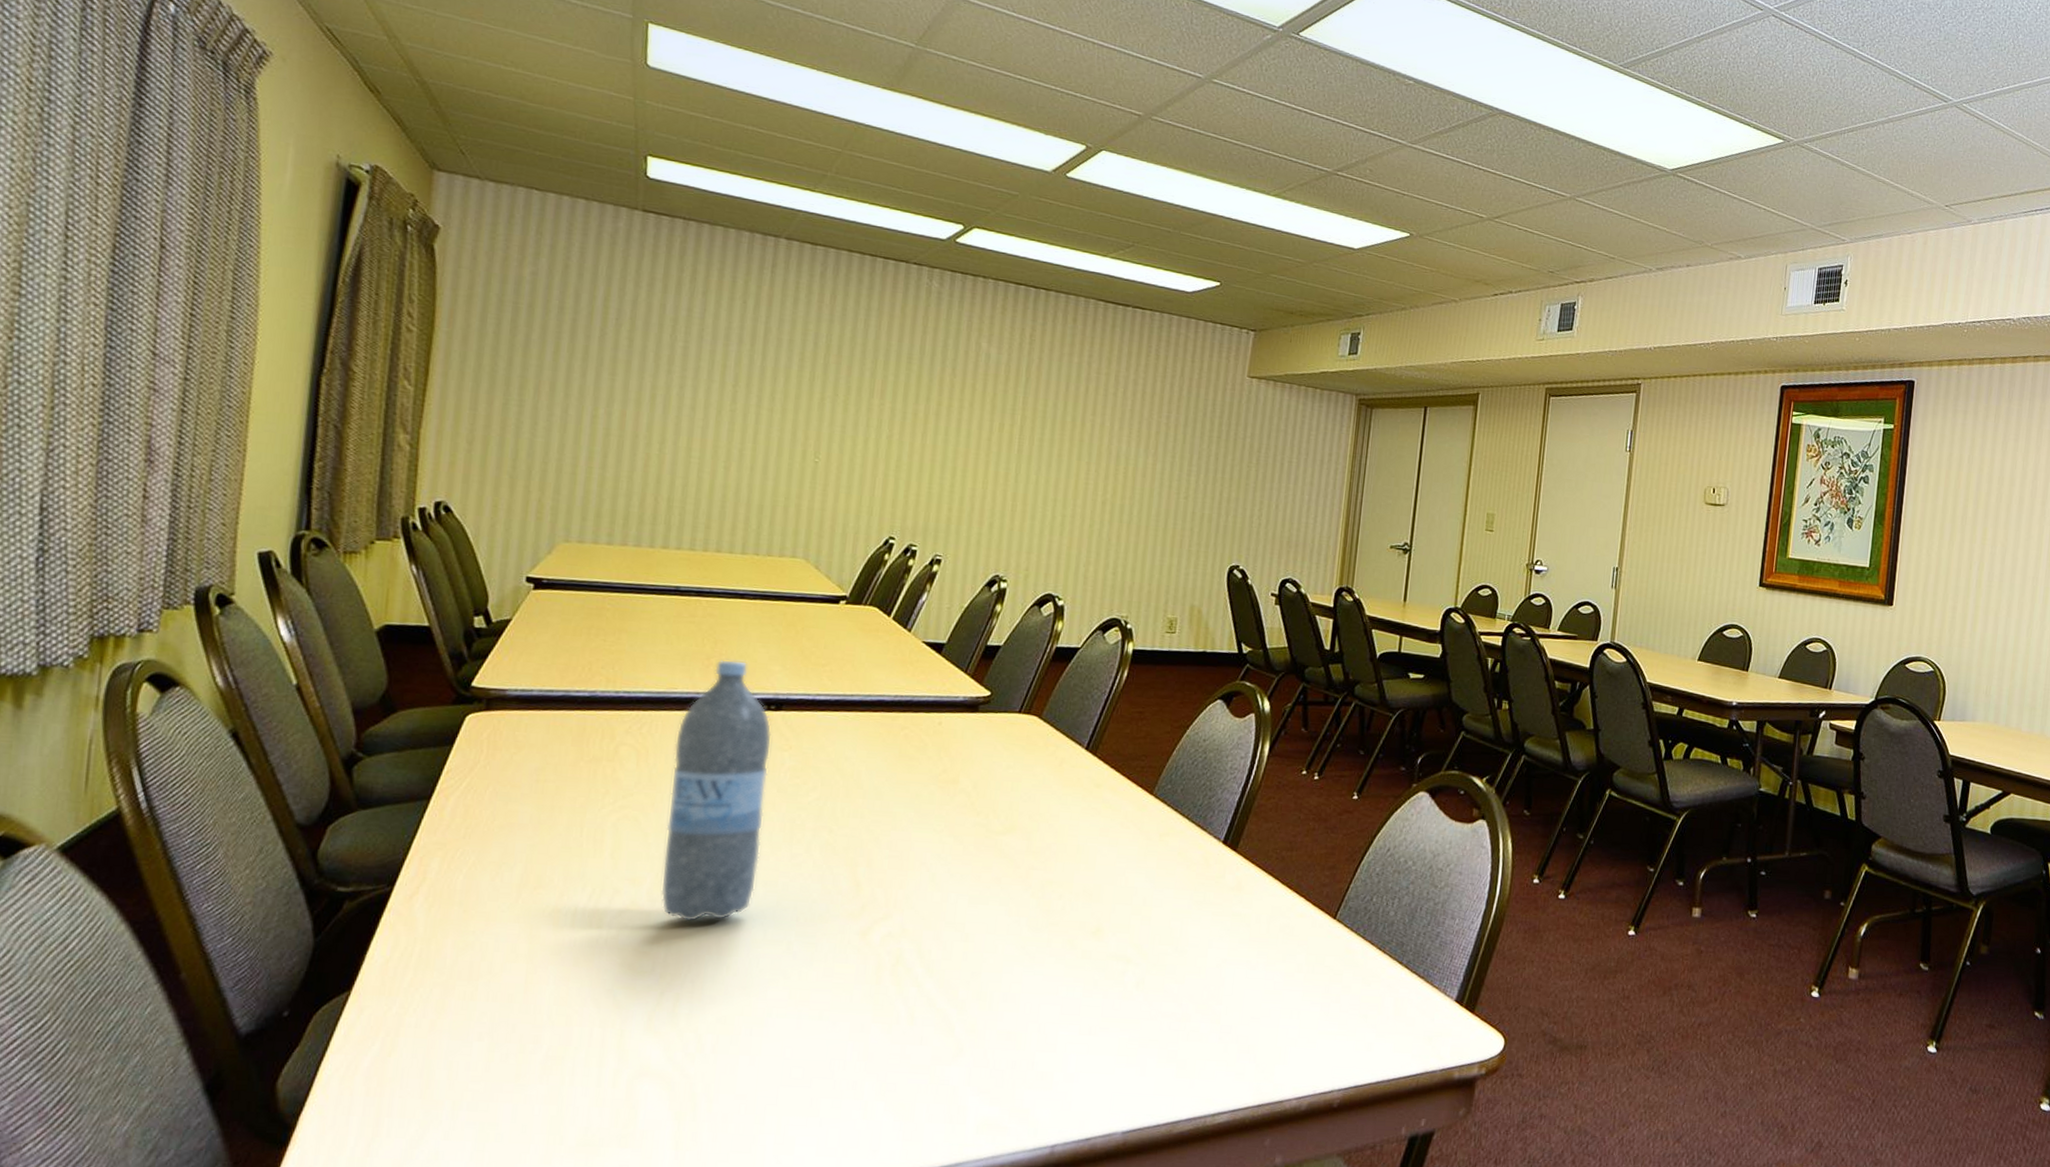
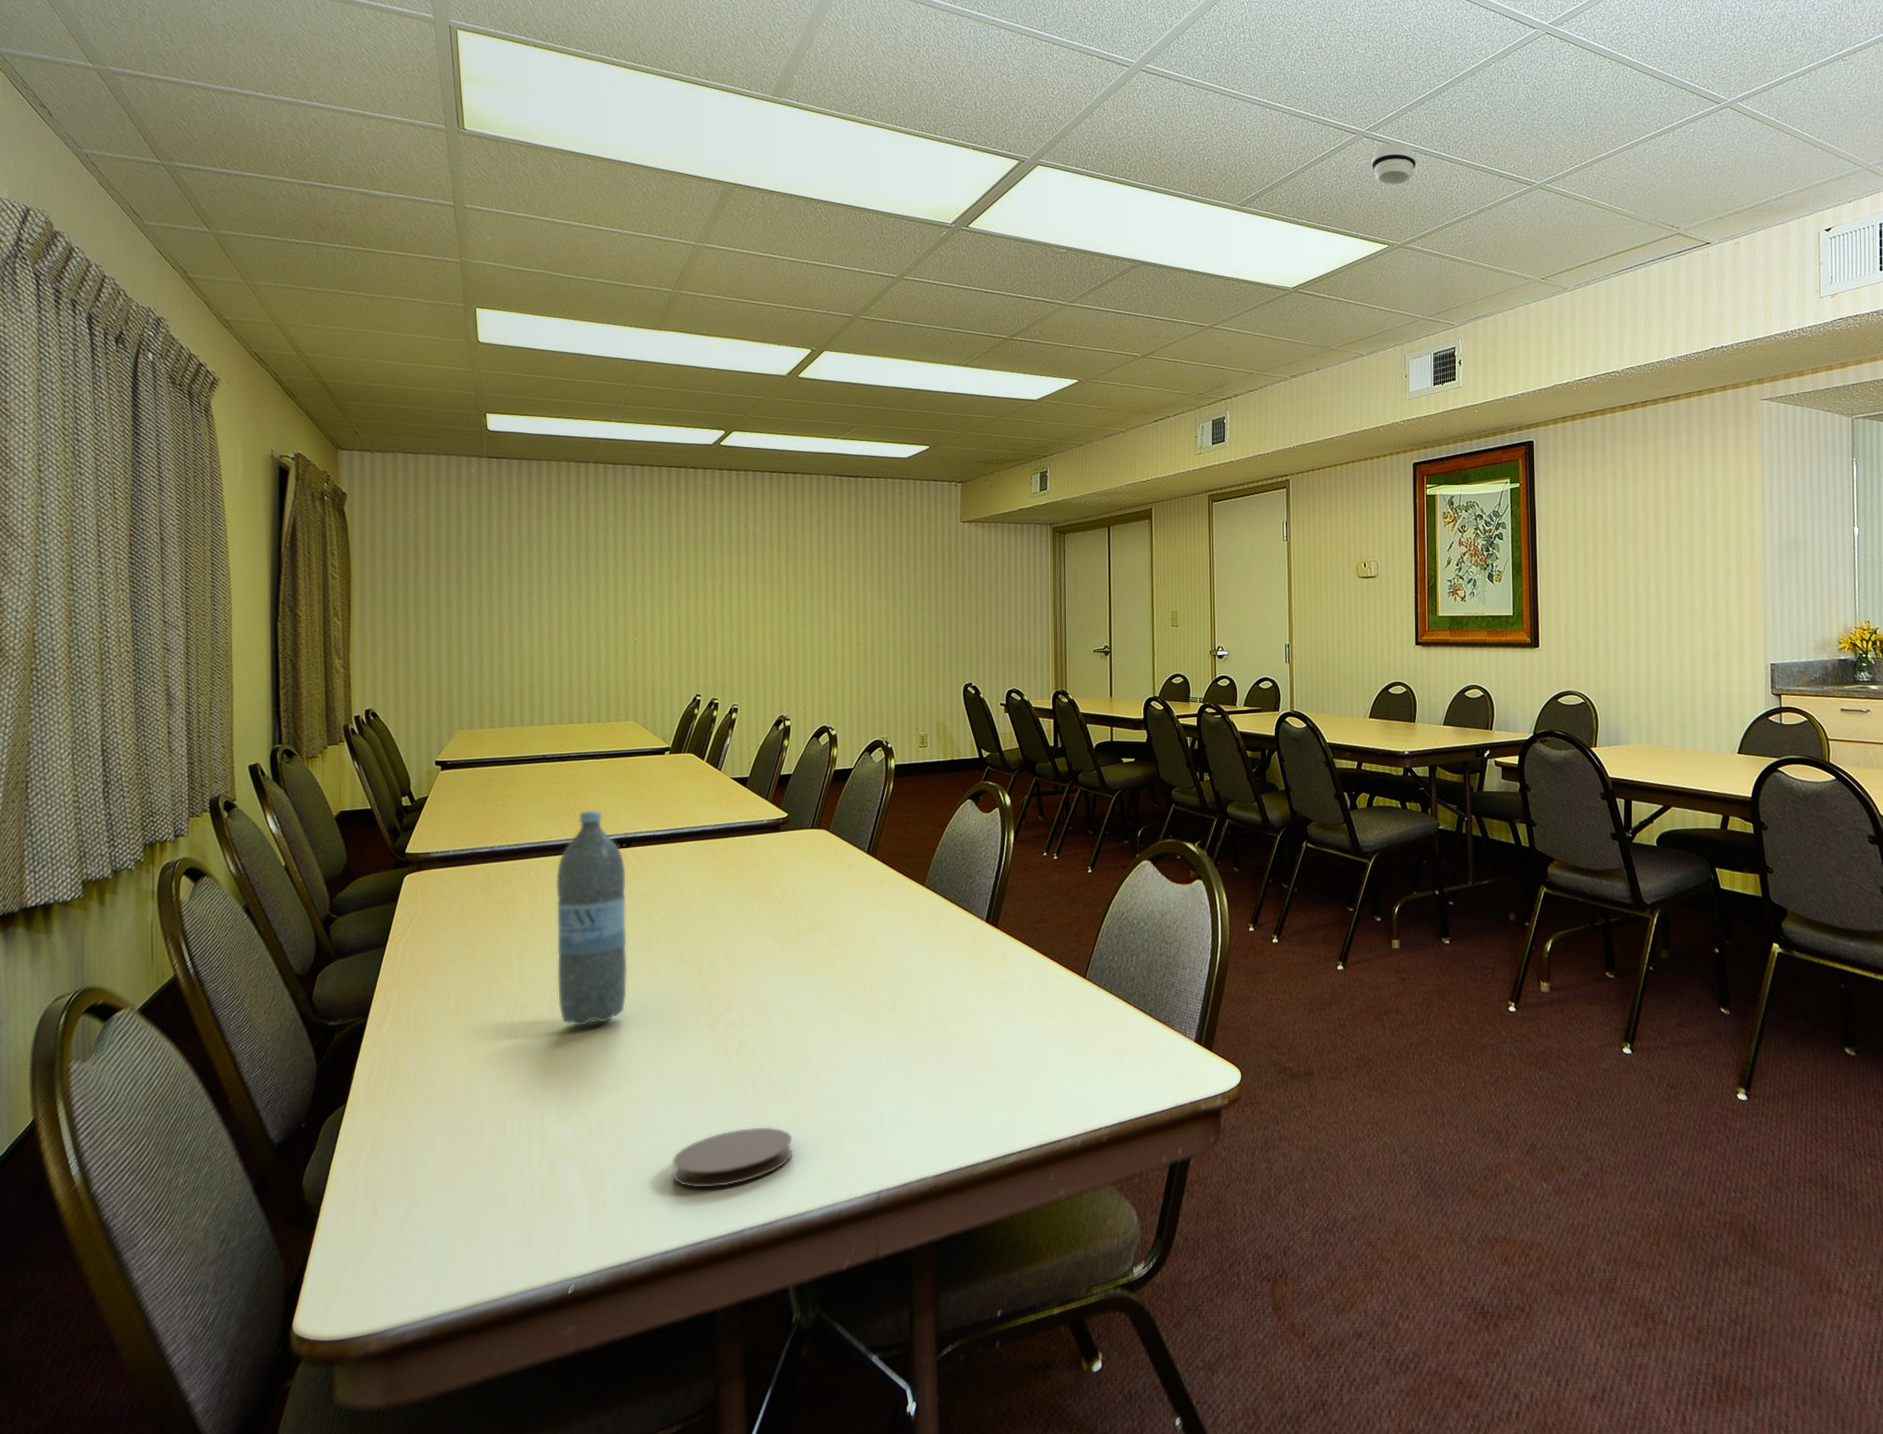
coaster: none [789,1059,952,1128] -> present [672,1127,793,1189]
smoke detector: none [1775,27,1826,75] -> present [1371,142,1416,185]

